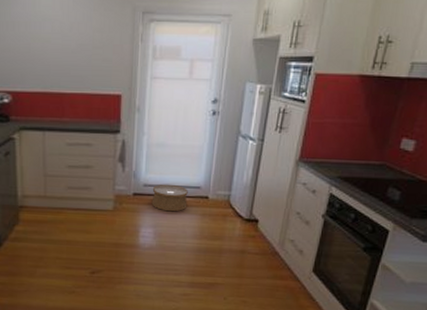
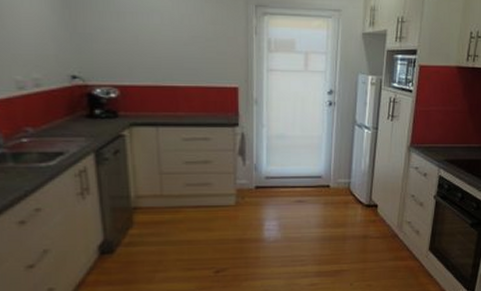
woven basket: present [151,184,188,212] -> none [274,175,310,203]

